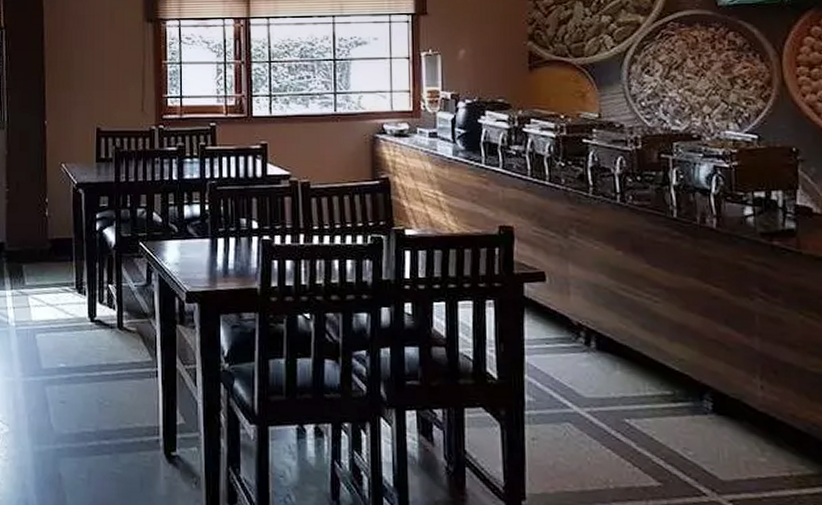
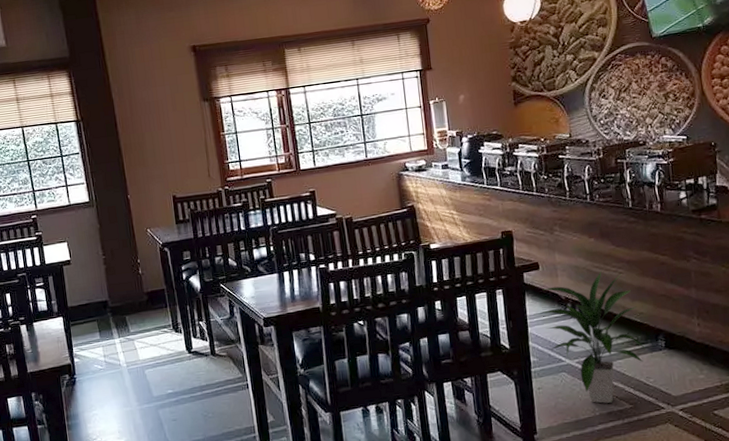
indoor plant: none [542,295,684,475] -> present [540,271,645,403]

